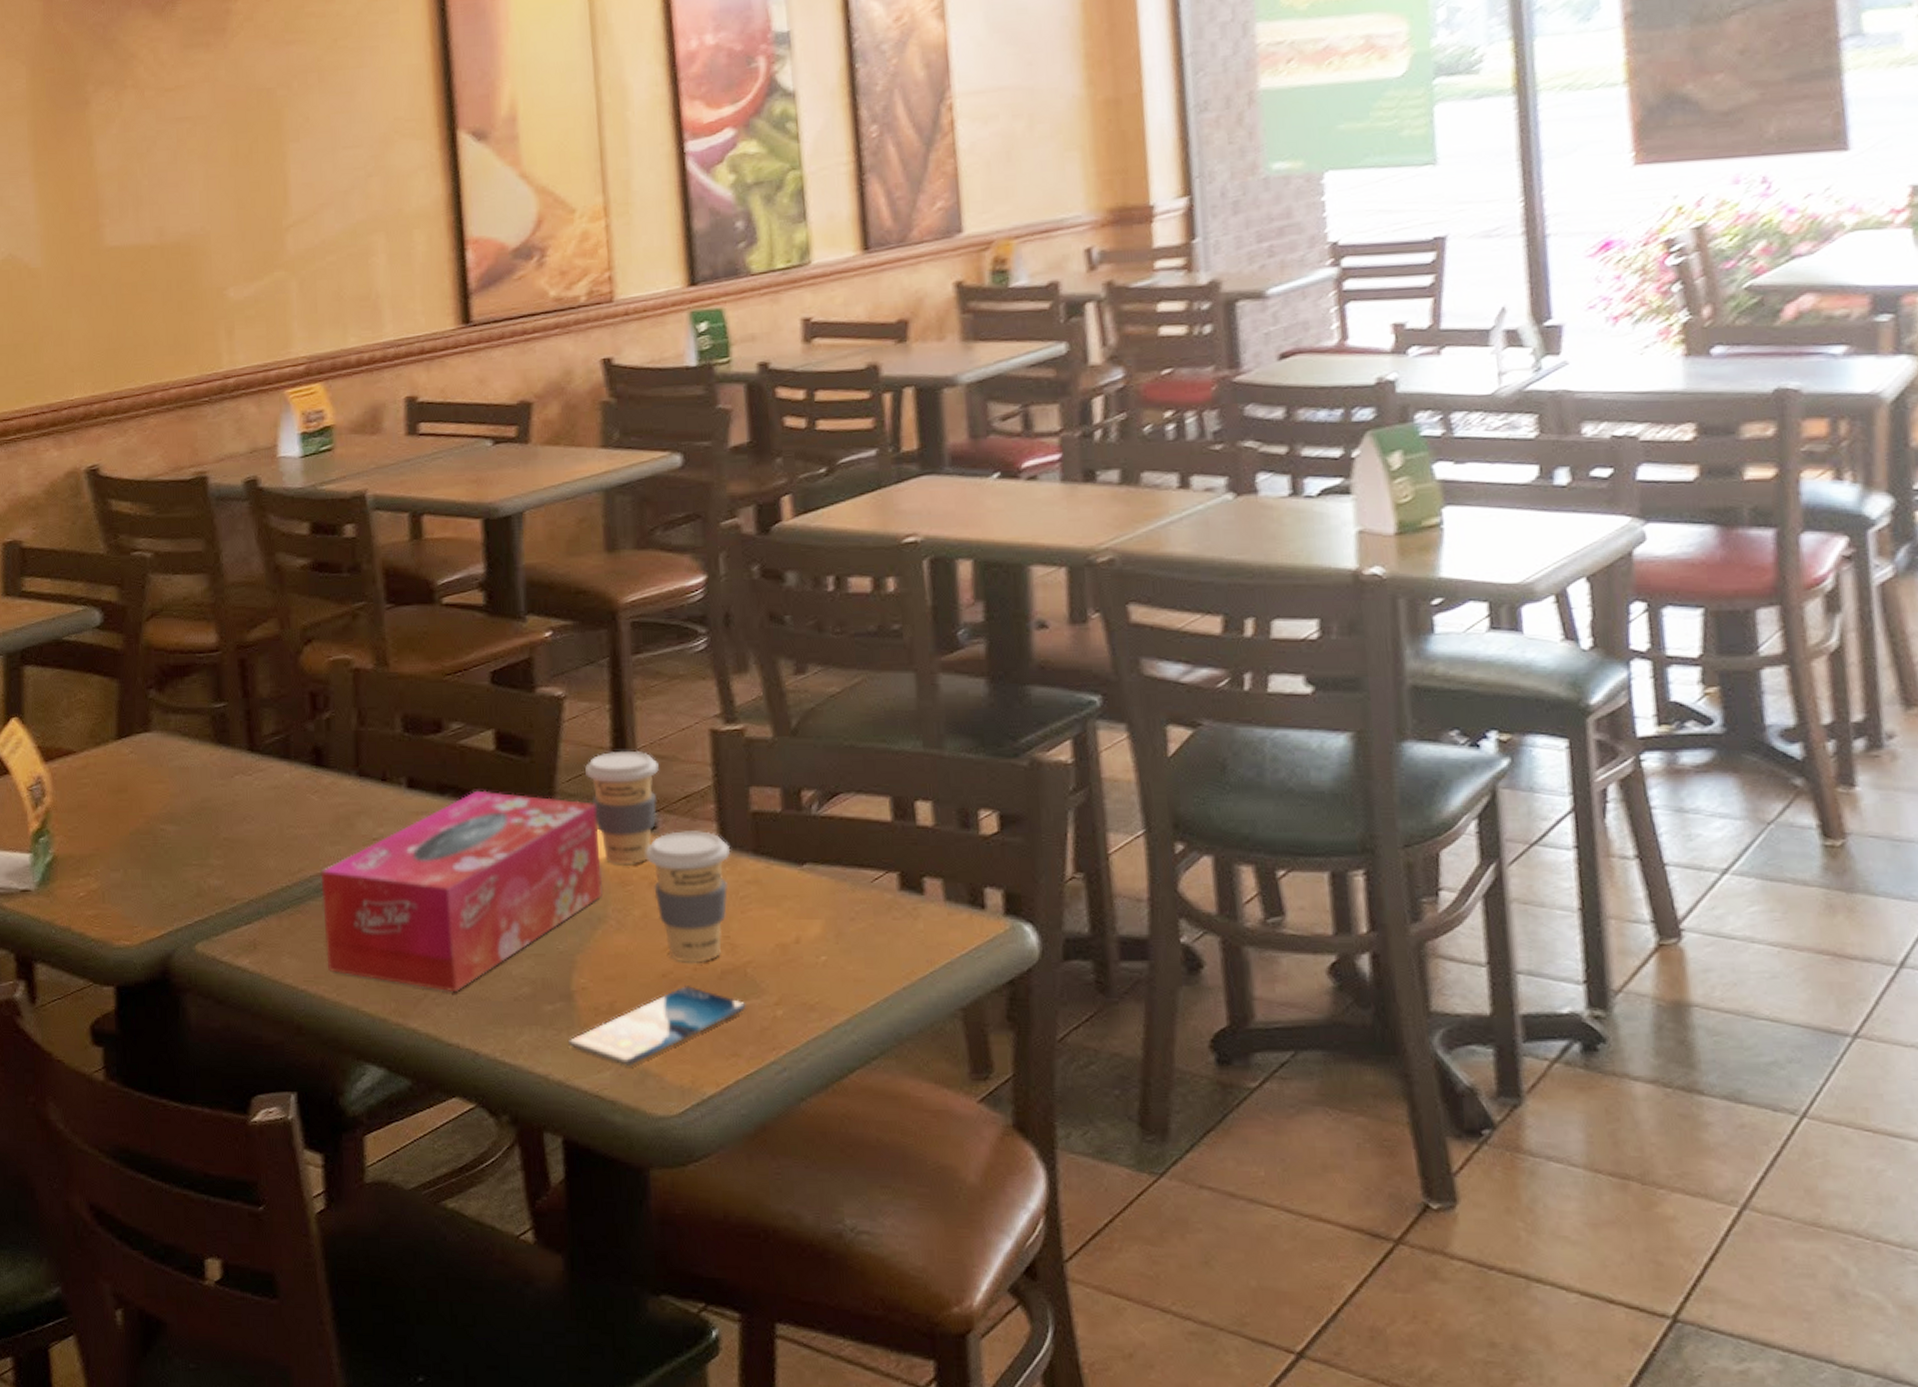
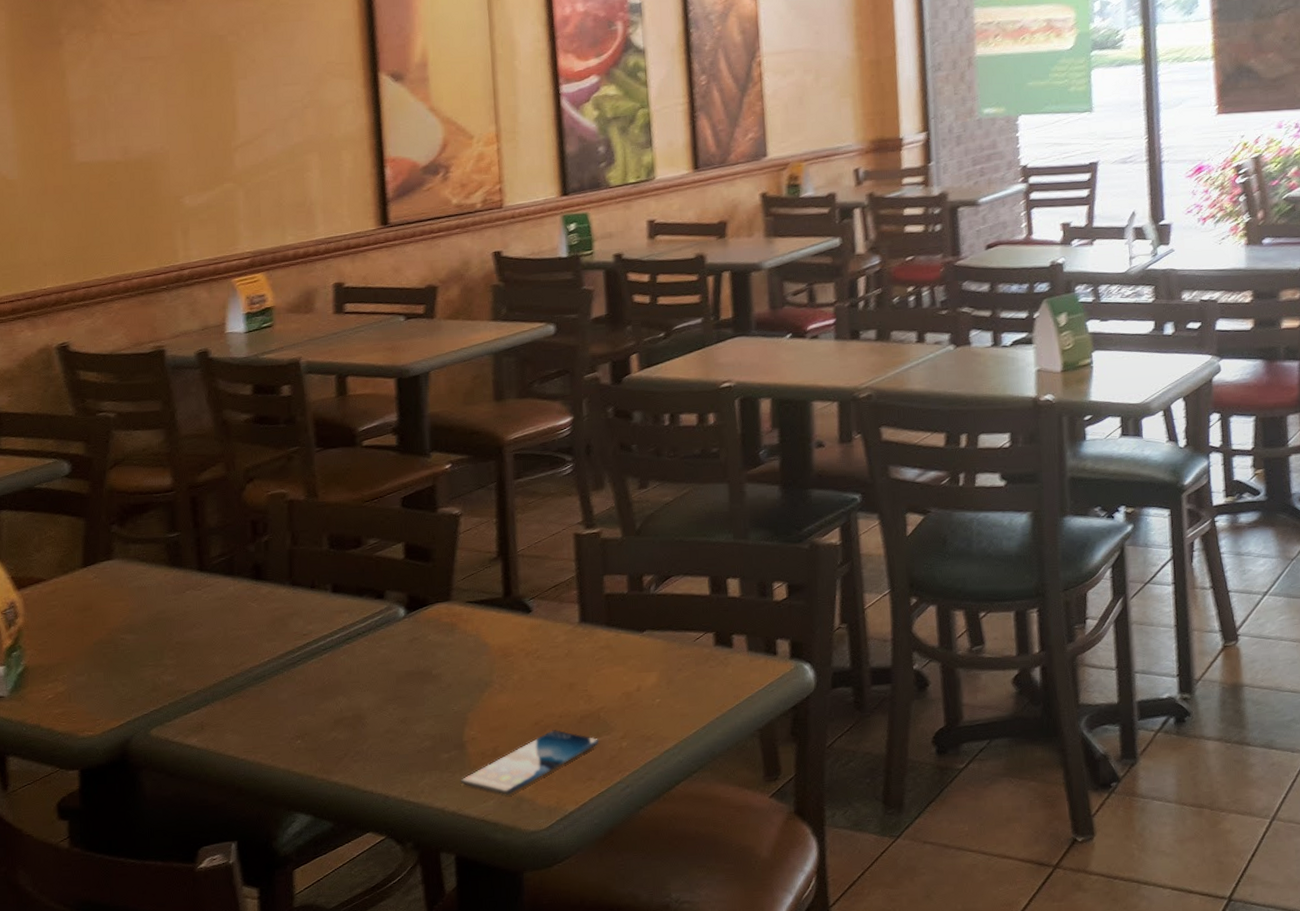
tissue box: present [321,790,602,991] -> none [259,590,489,750]
coffee cup: present [585,750,659,864] -> none [476,553,534,641]
coffee cup: present [646,831,731,963] -> none [523,611,589,712]

